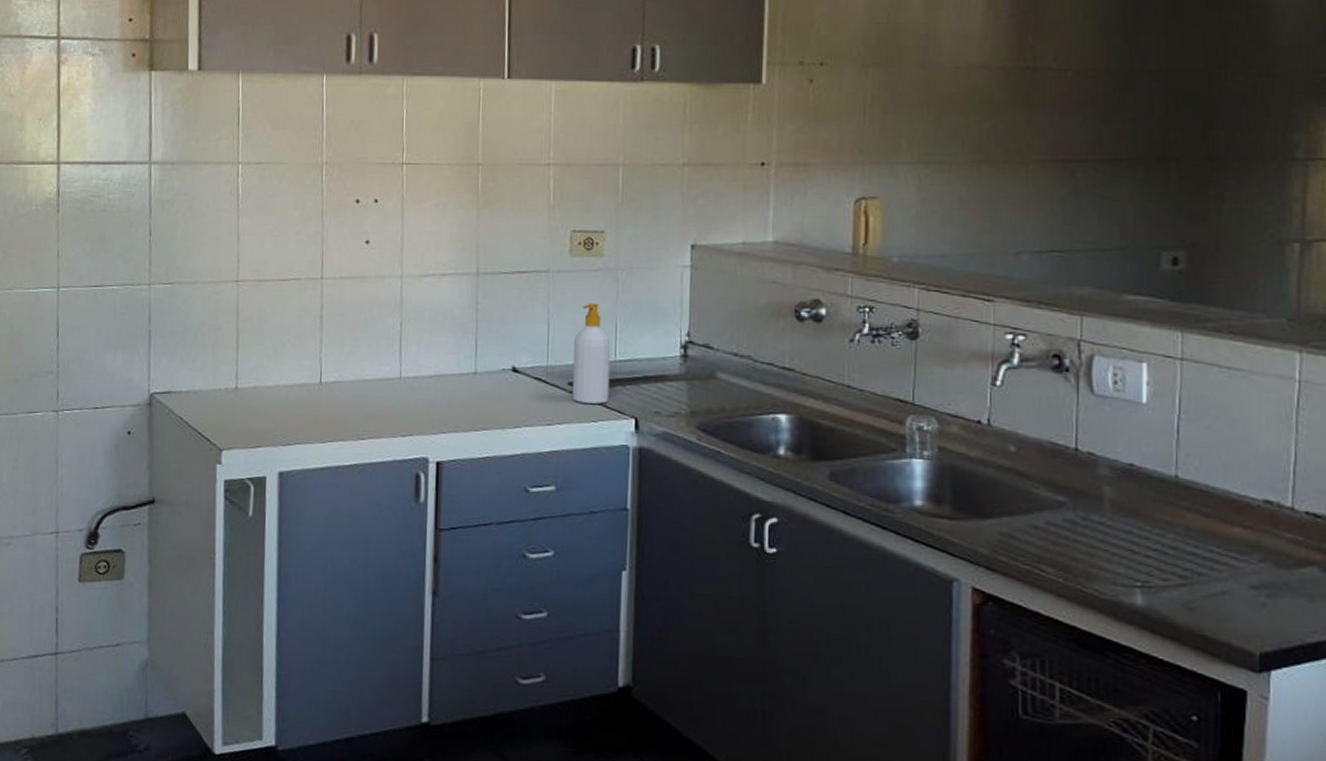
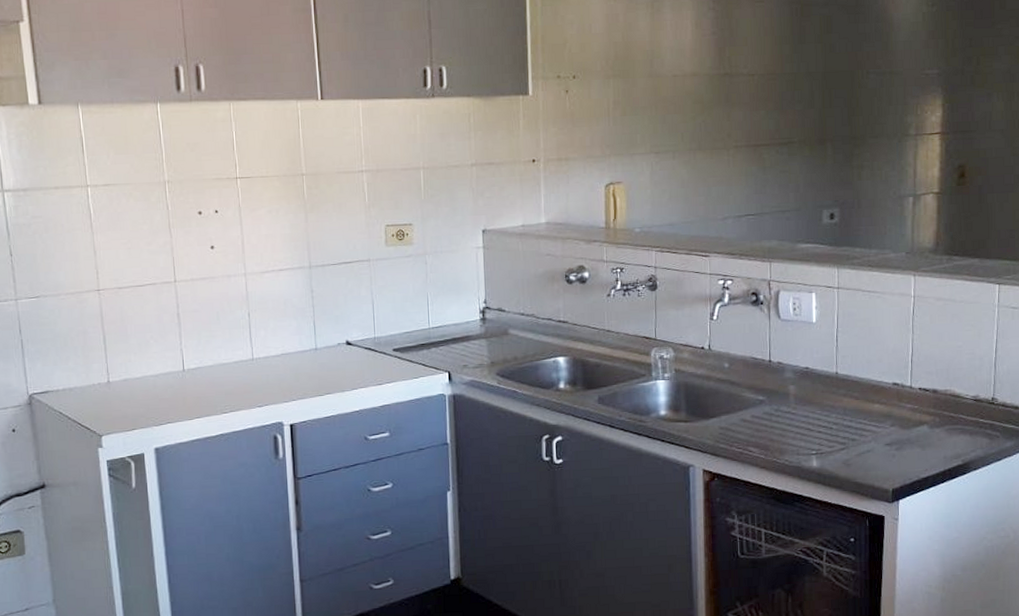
soap bottle: present [572,302,611,404] -> none [394,283,427,364]

